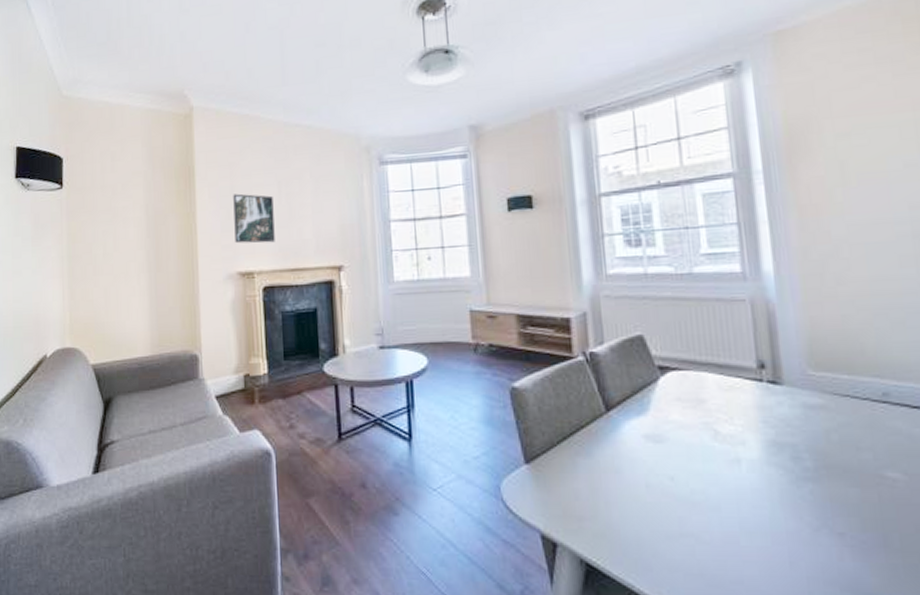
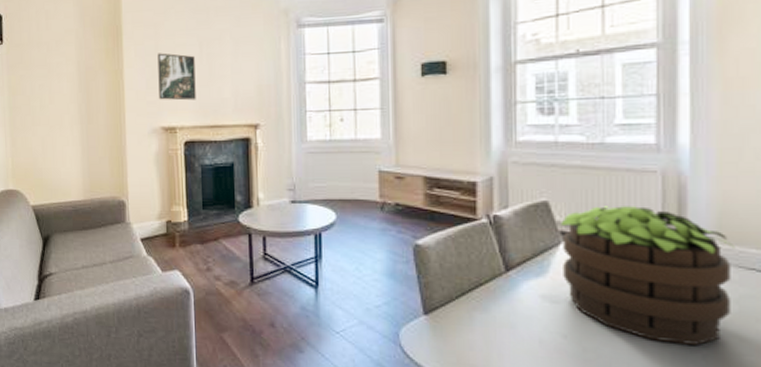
potted plant: none [657,336,831,479] -> present [561,206,735,345]

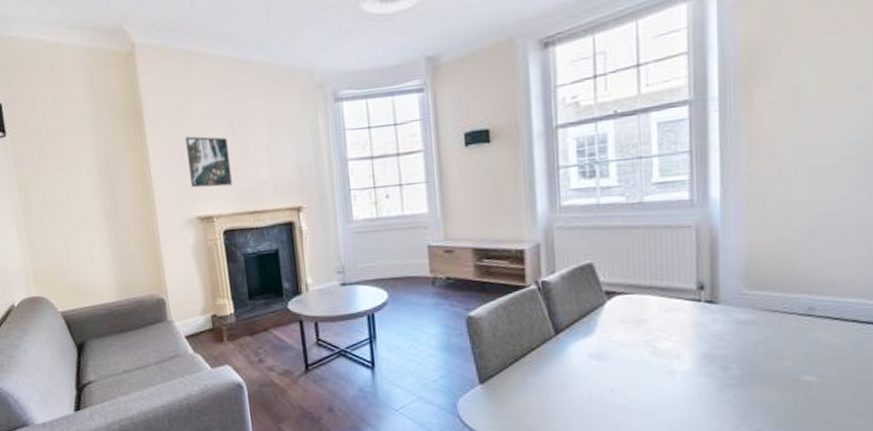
potted plant: present [561,206,735,345] -> none [605,261,761,387]

